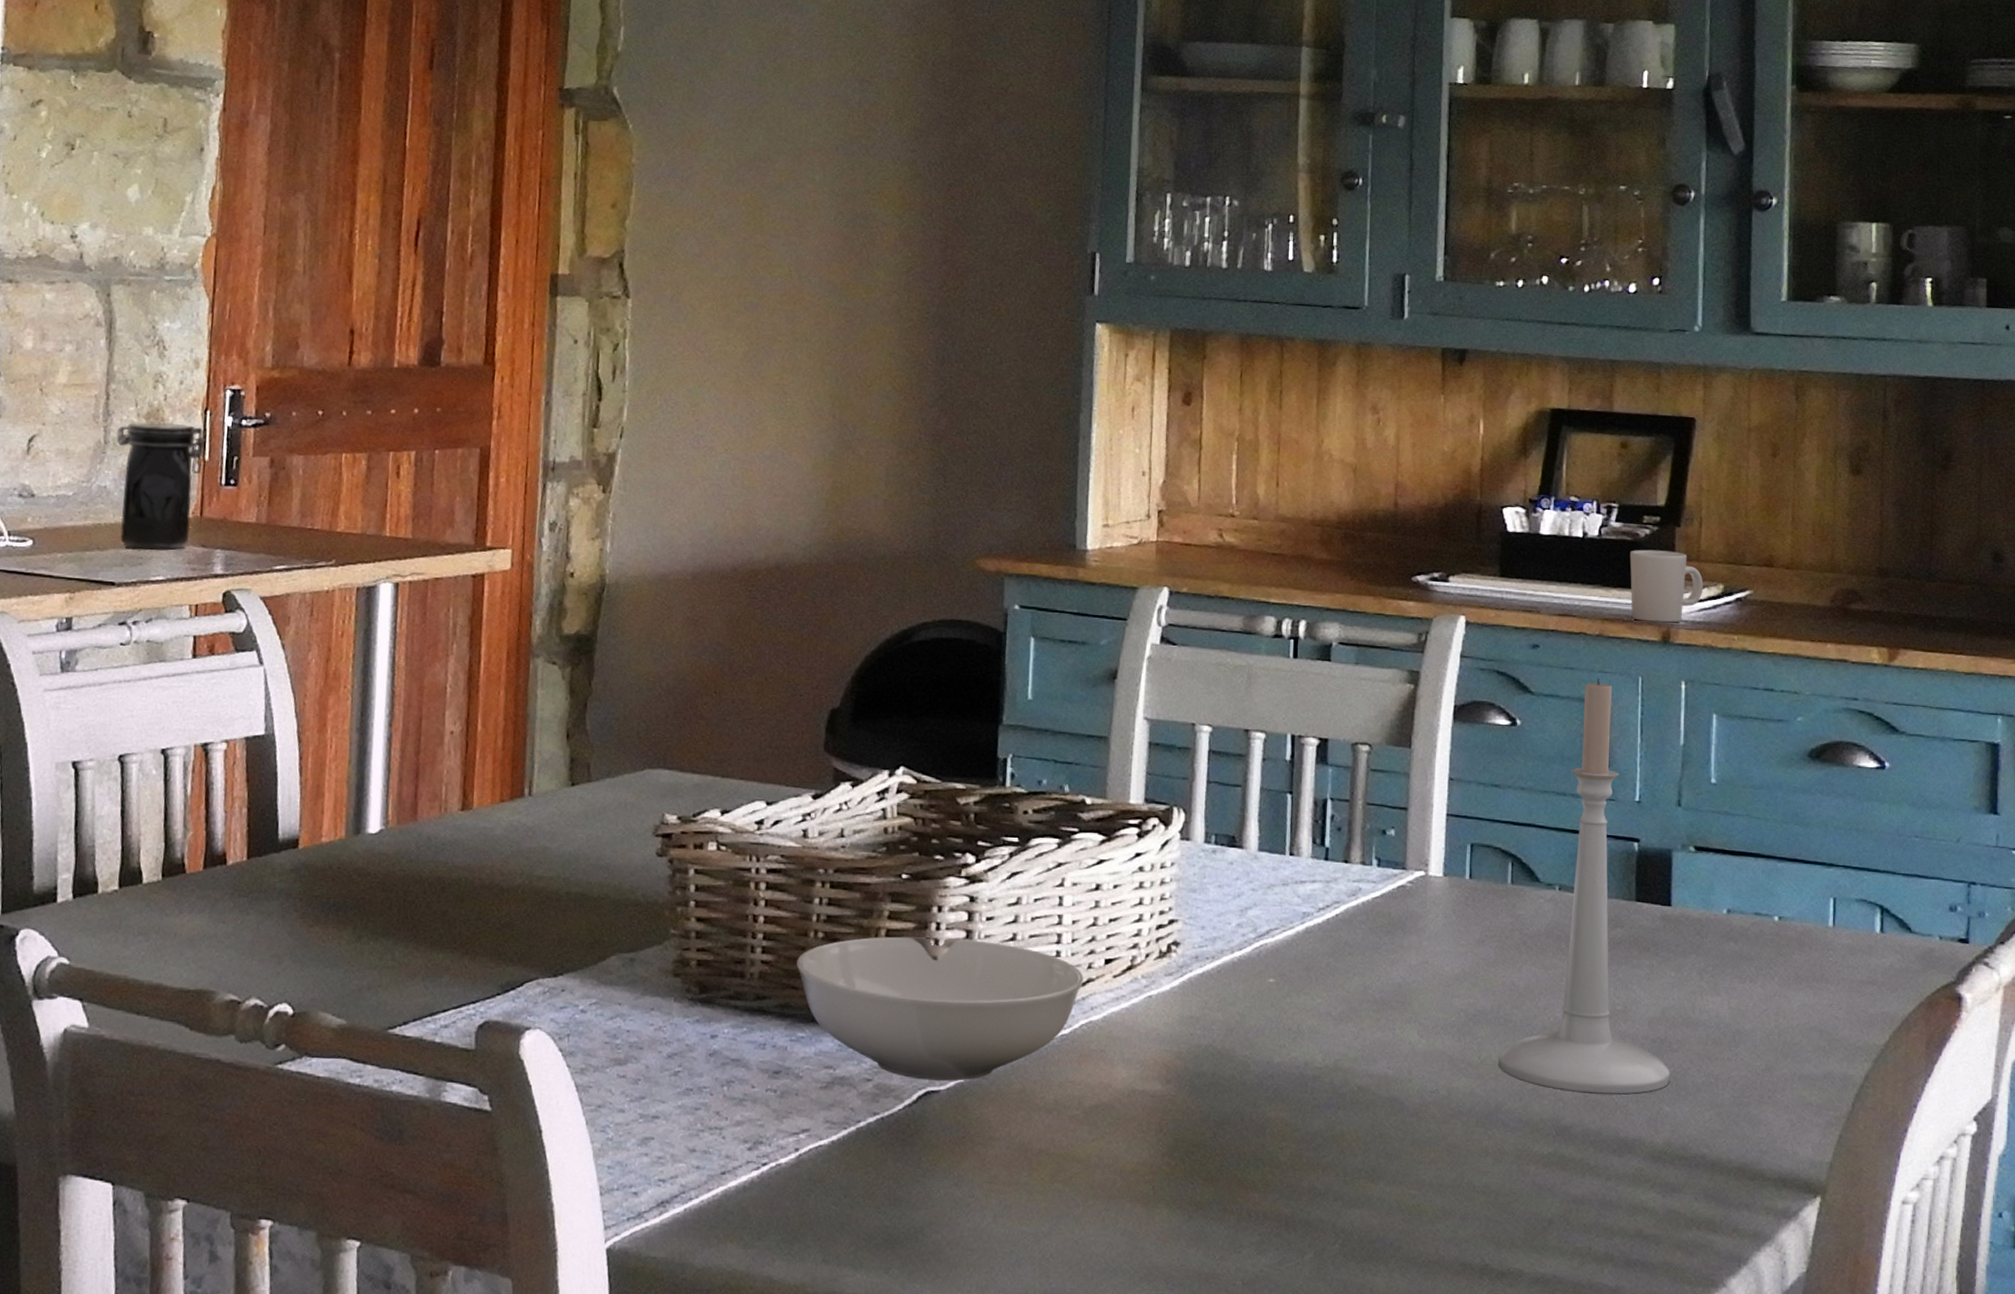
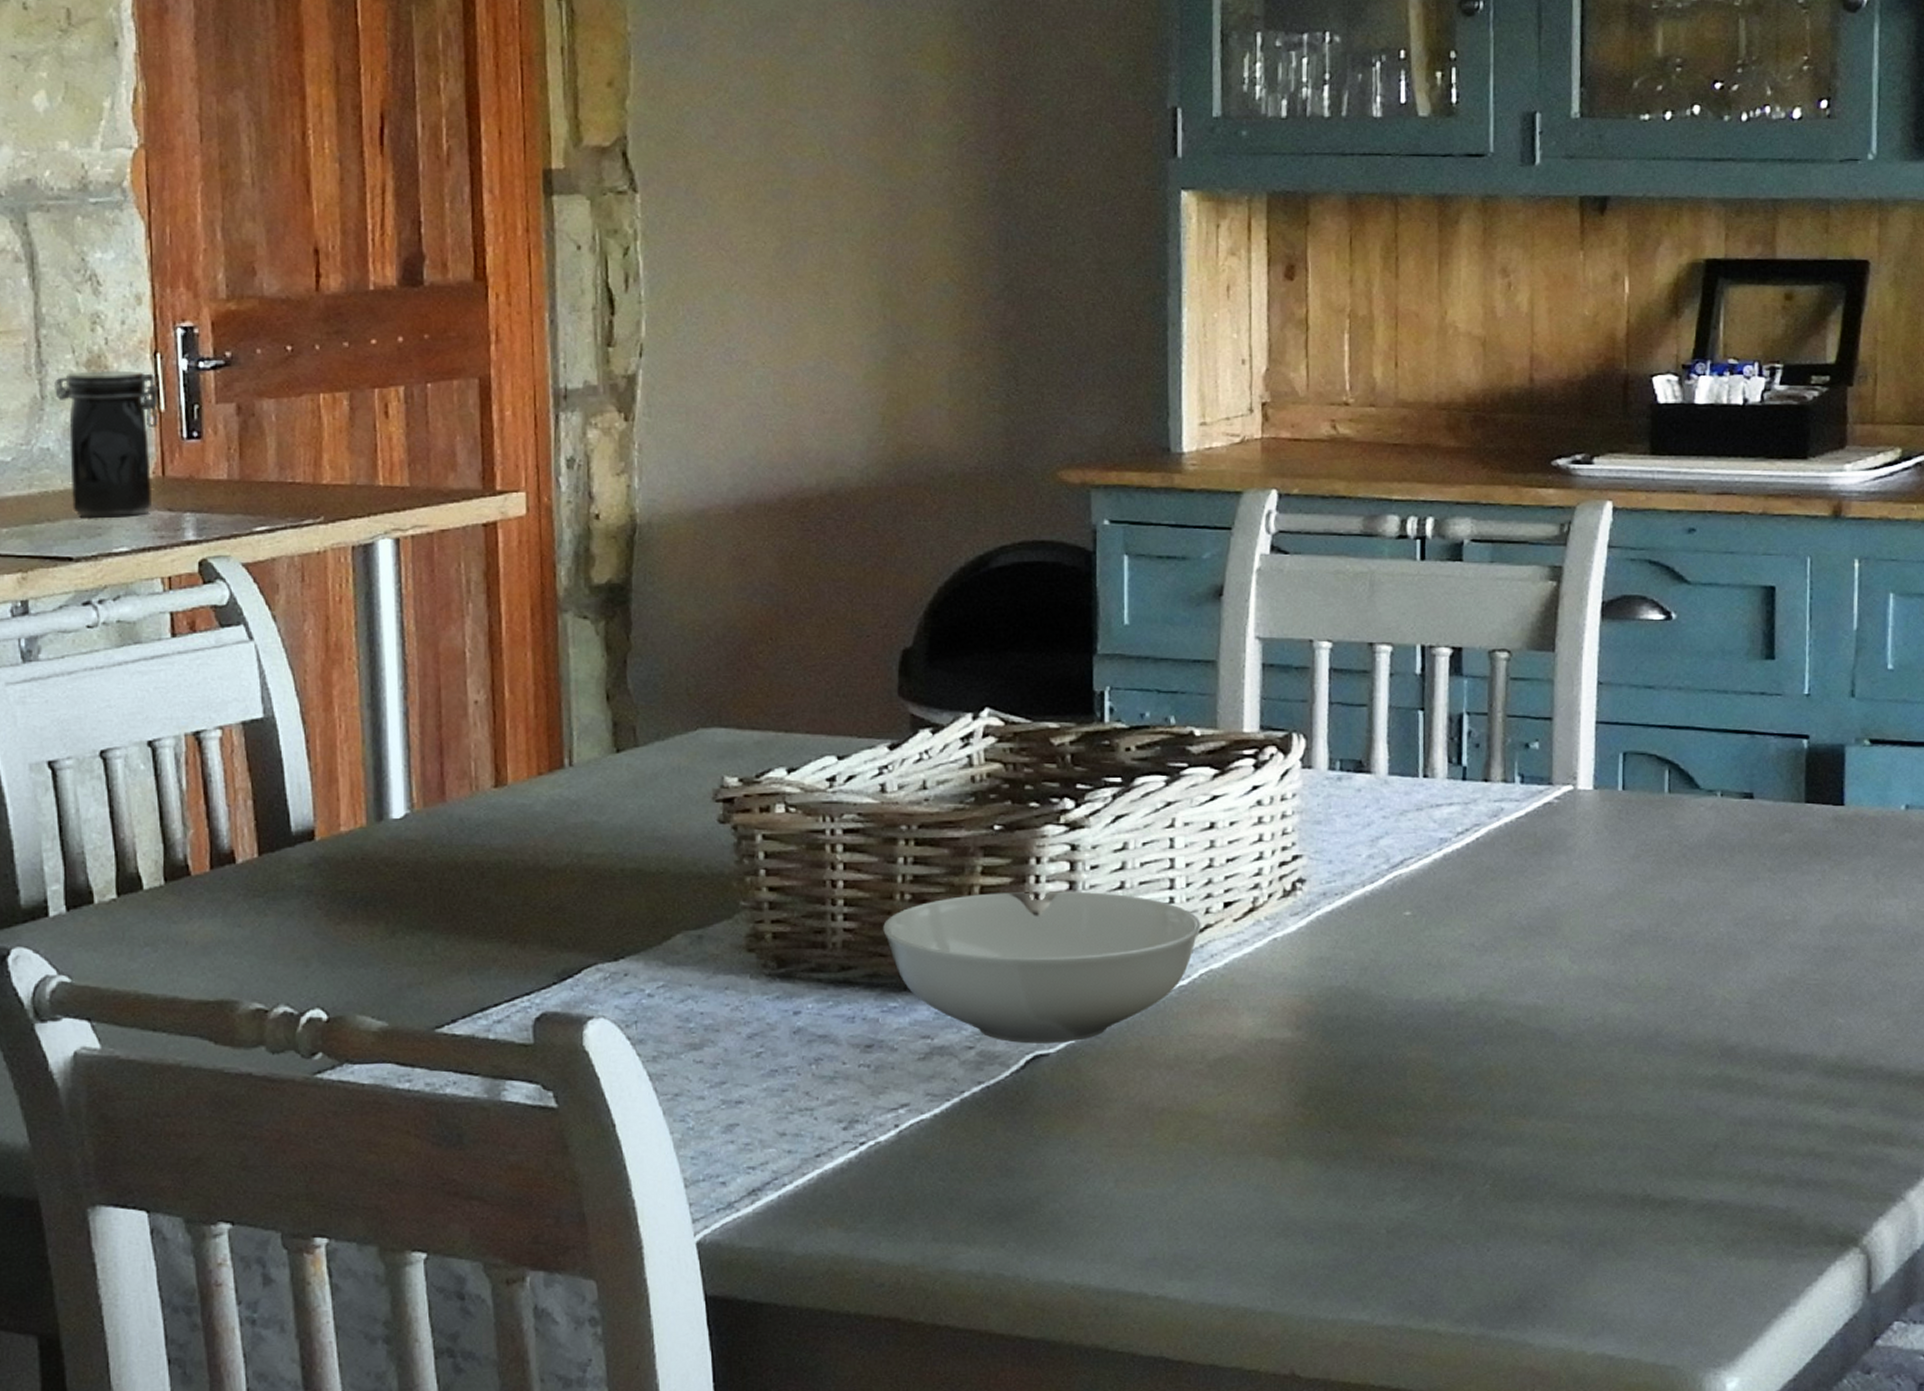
candlestick: present [1499,678,1670,1095] -> none [1658,561,1844,1010]
mug: present [1629,549,1703,624] -> none [1796,414,1879,496]

